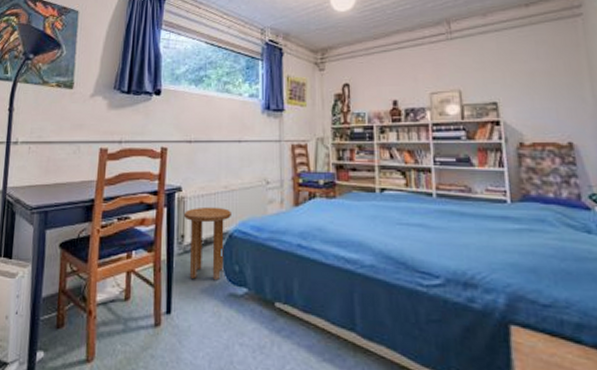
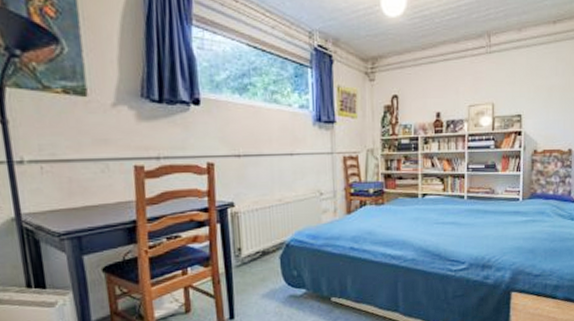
side table: present [183,206,231,280] -> none [238,219,287,288]

